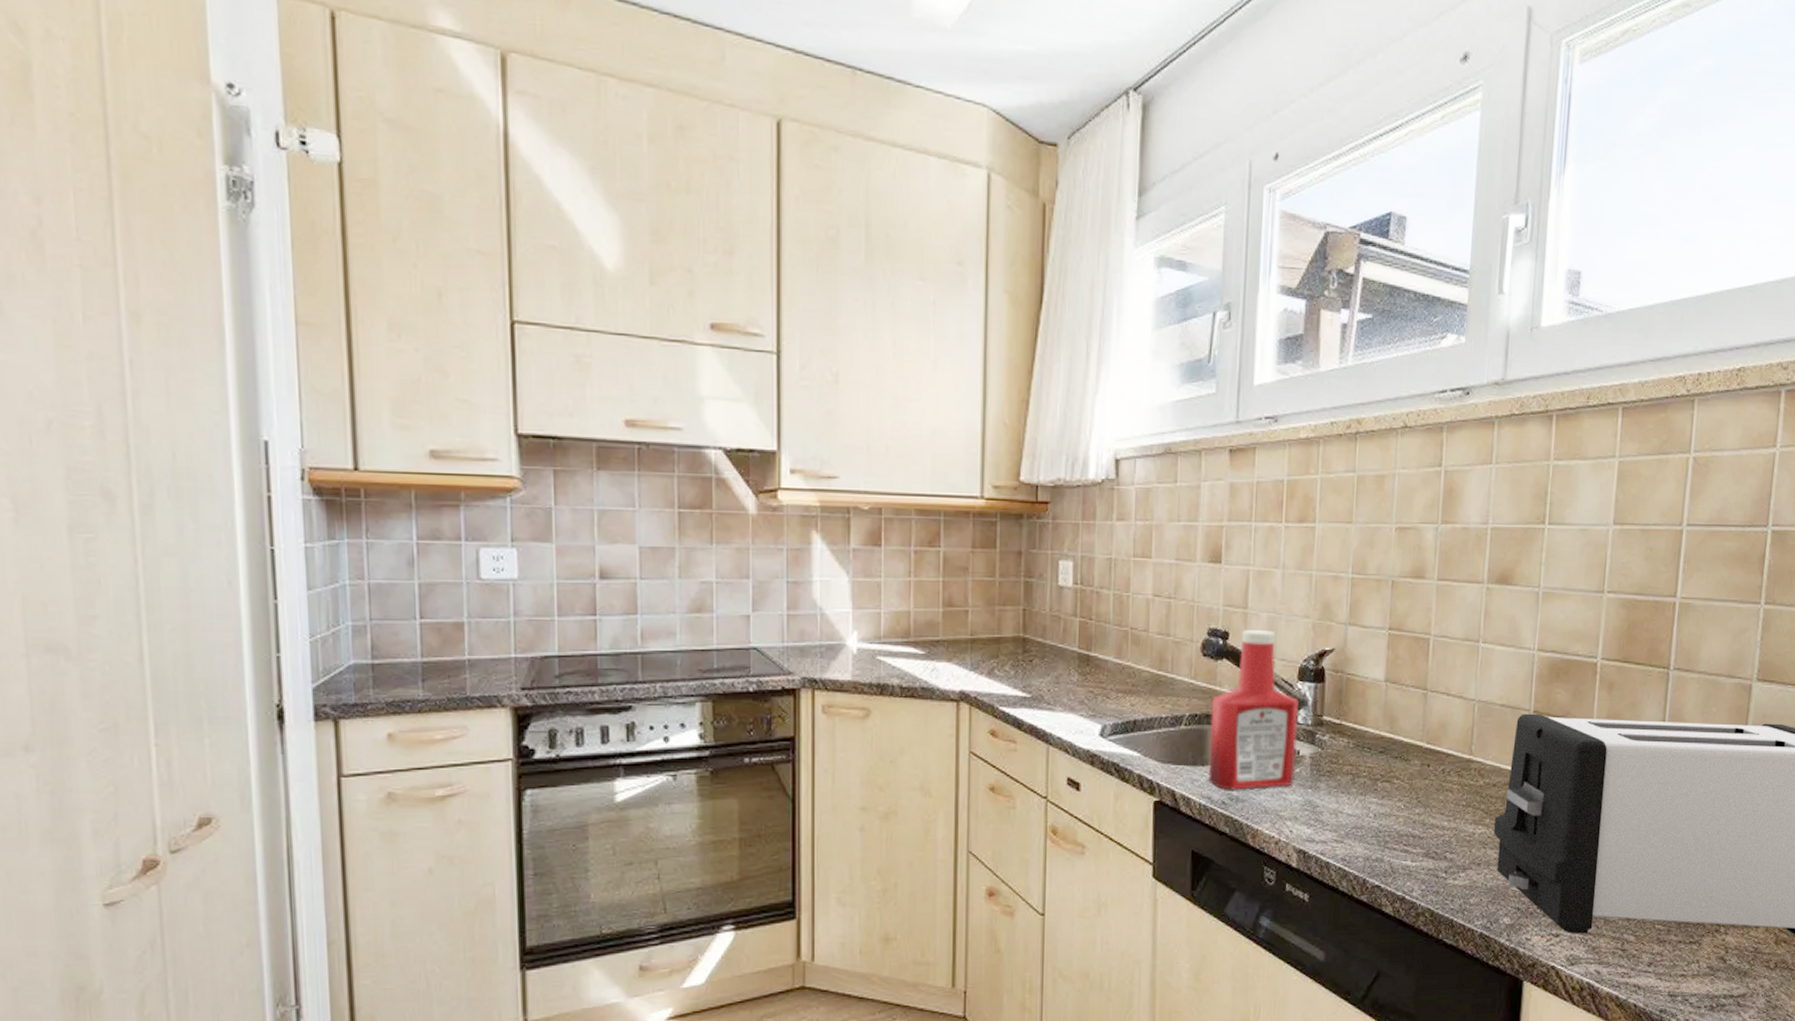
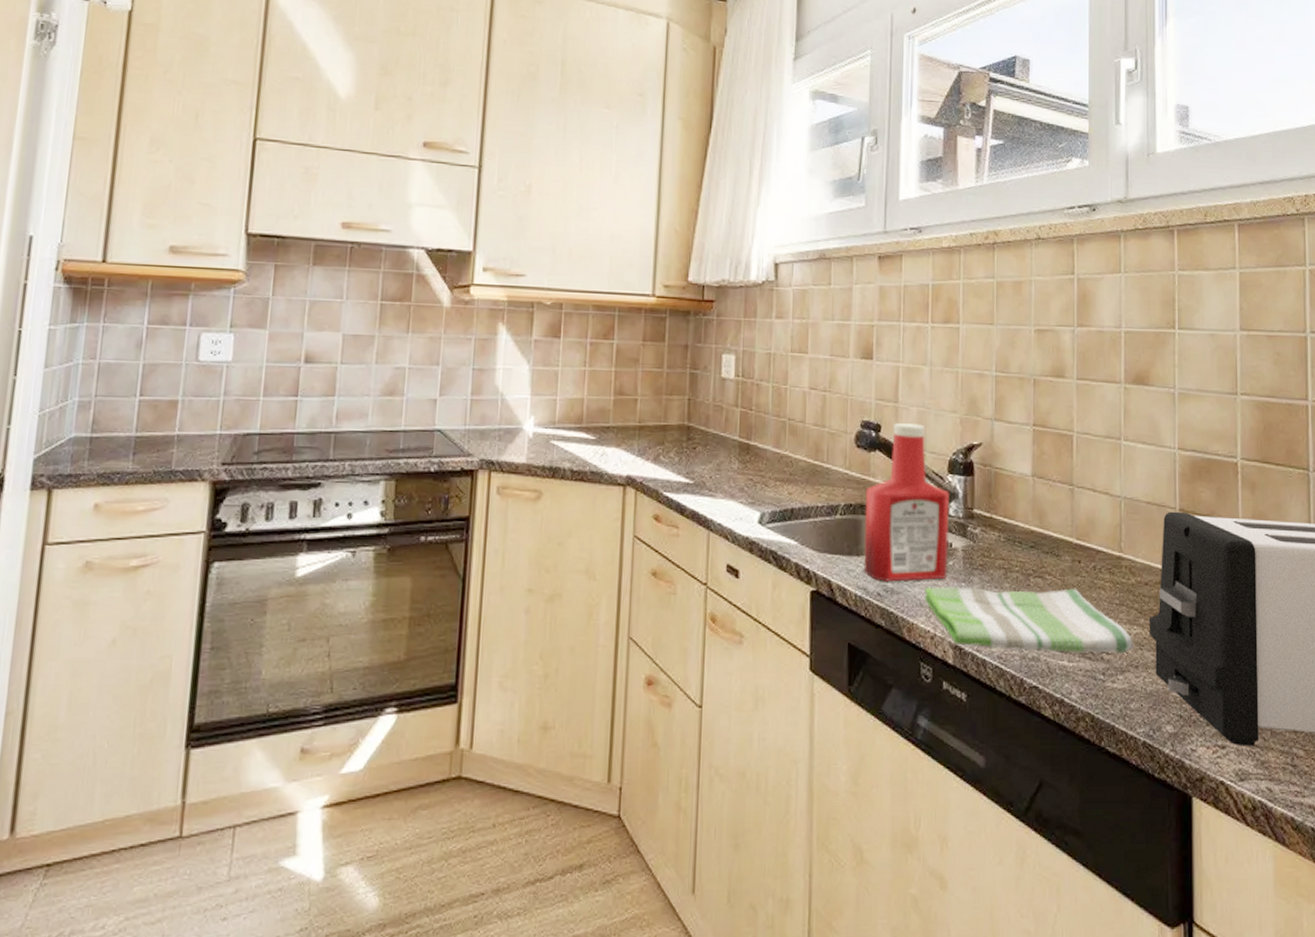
dish towel: none [1270,792,1477,853] -> present [925,587,1133,654]

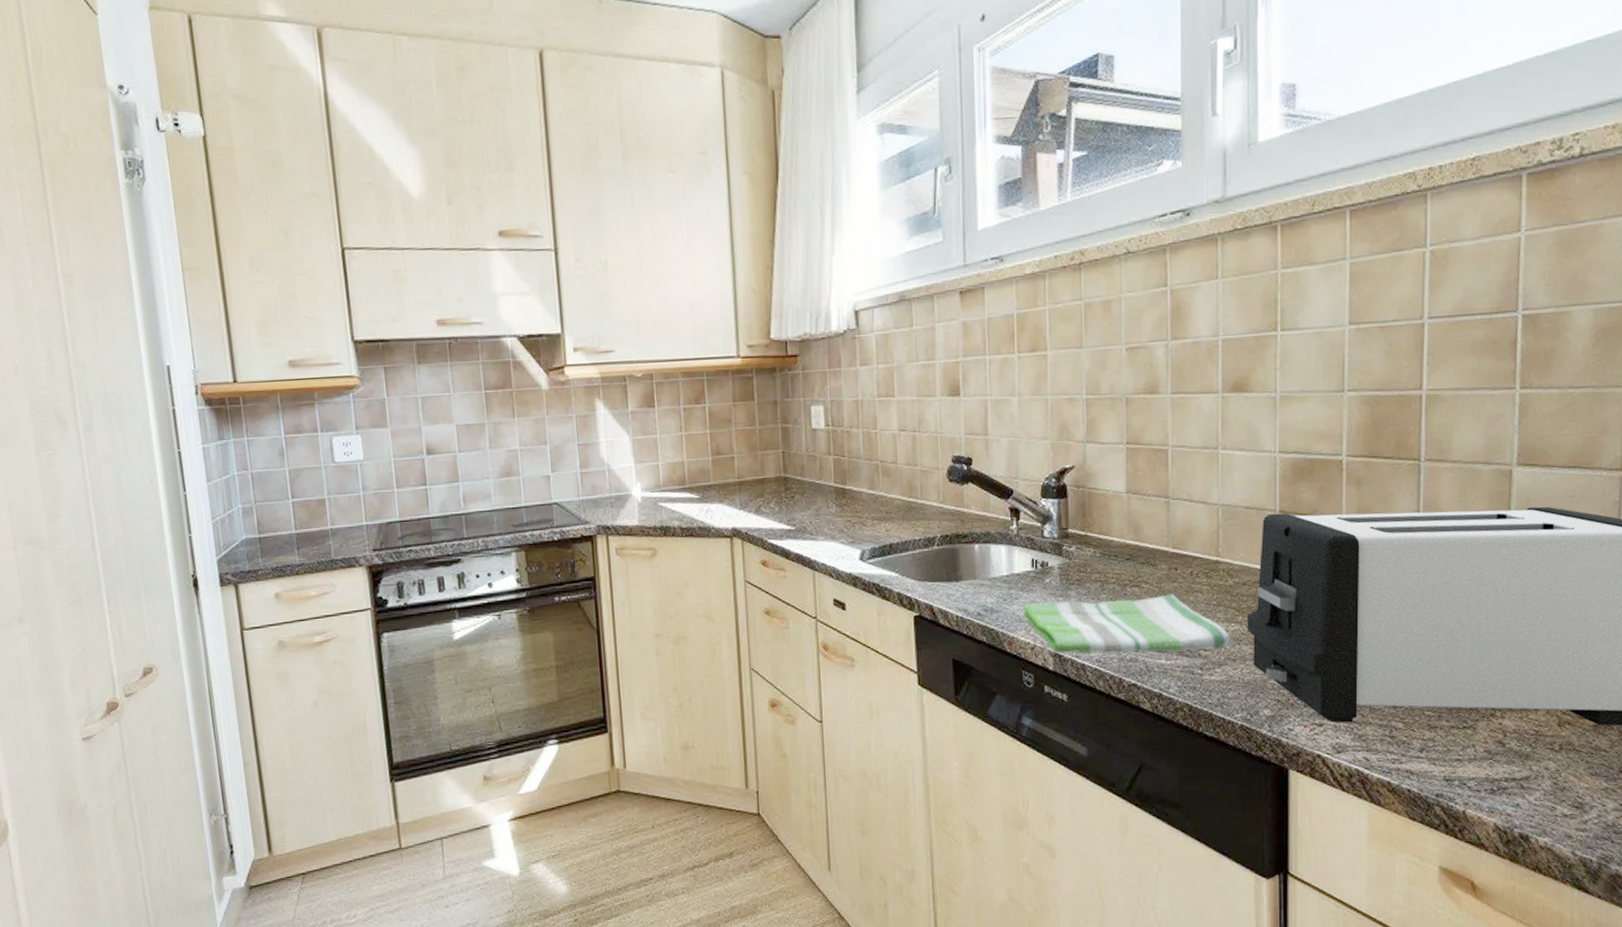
ketchup bottle: present [863,423,949,582] -> none [960,453,1045,602]

